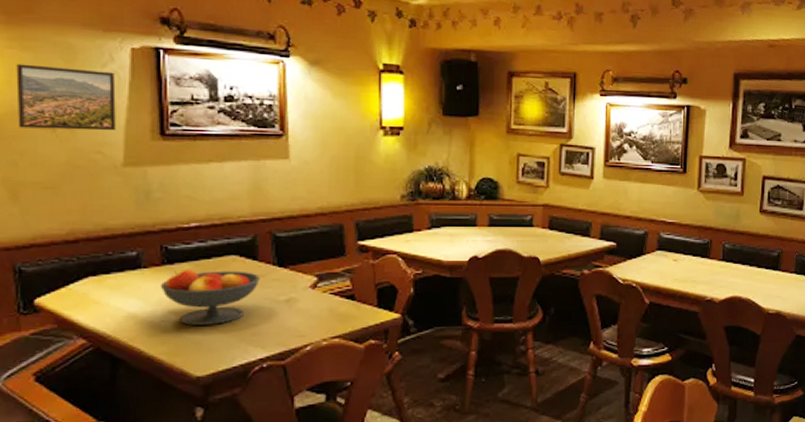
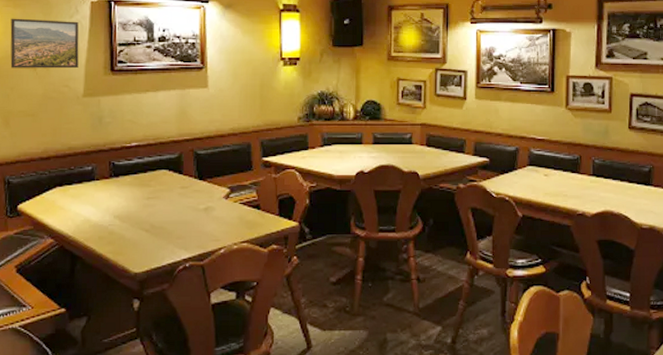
fruit bowl: present [160,269,260,325] -> none [108,182,184,229]

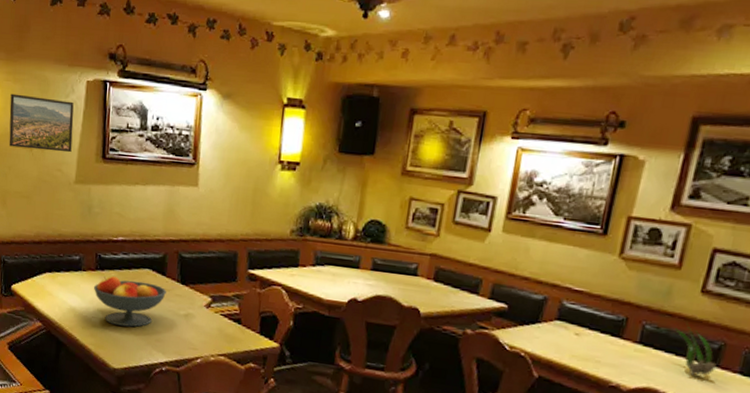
fruit bowl: none [108,182,184,229] -> present [93,276,166,327]
plant: none [615,154,650,196] -> present [674,322,717,376]

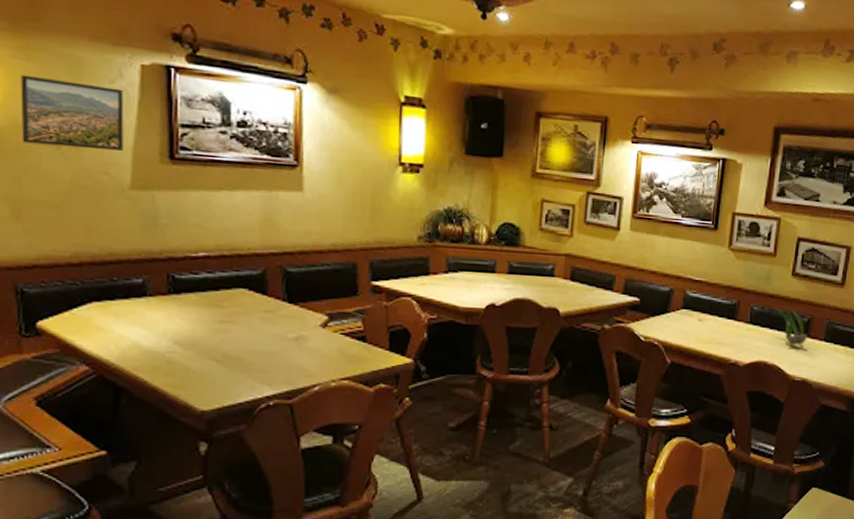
fruit bowl: present [93,276,166,327] -> none [165,300,269,359]

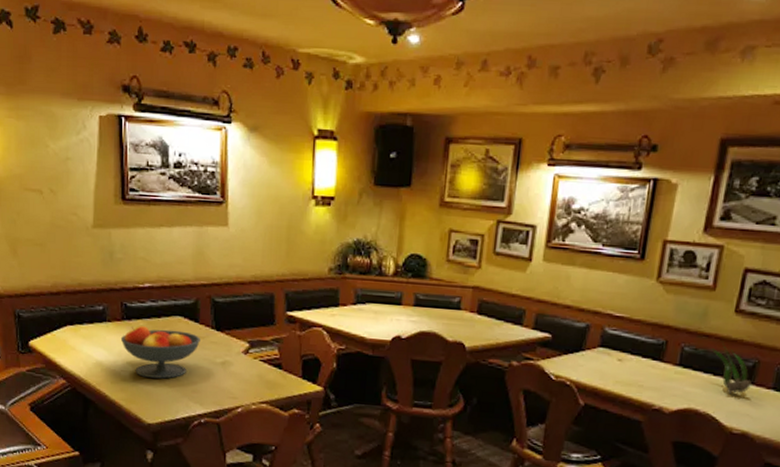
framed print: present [20,74,124,152] -> none [14,131,87,195]
fruit bowl: none [165,300,269,359] -> present [120,326,200,379]

